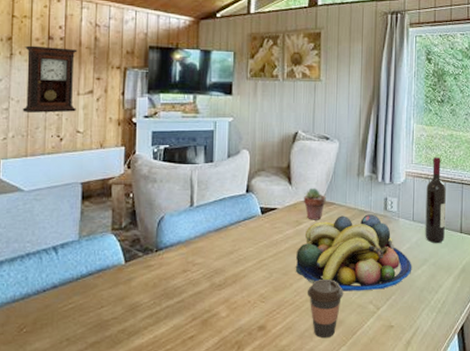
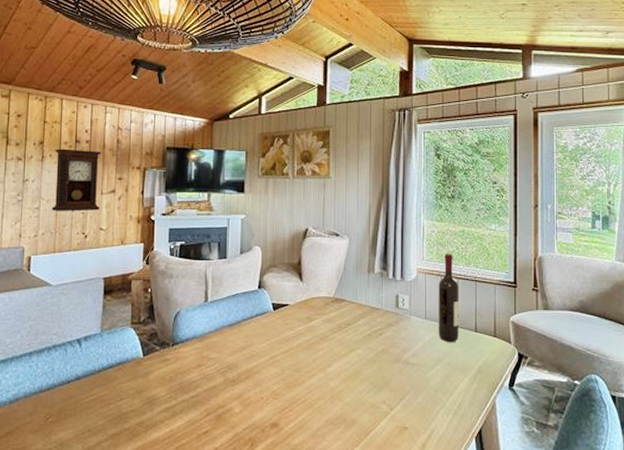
fruit bowl: present [295,214,412,291] -> none [307,311,426,390]
potted succulent: present [303,187,326,220] -> none [314,284,337,317]
coffee cup: present [307,278,344,339] -> none [319,376,356,439]

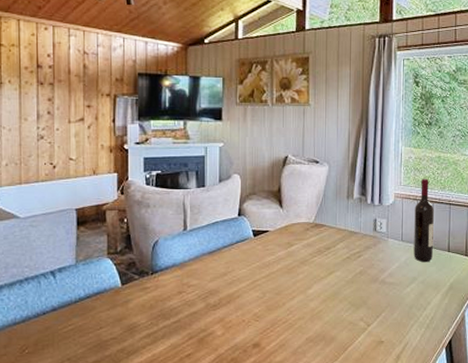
pendulum clock: present [51,148,102,211] -> none [14,74,68,141]

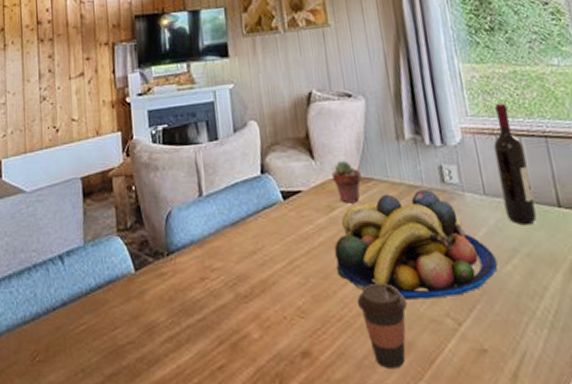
fruit bowl: none [287,235,401,309] -> present [335,189,498,300]
potted succulent: none [294,210,317,242] -> present [331,160,362,204]
coffee cup: none [299,297,336,355] -> present [357,282,408,370]

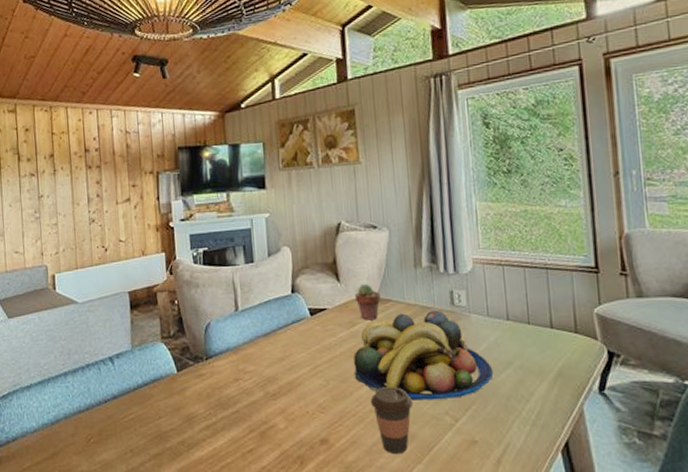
wine bottle: present [493,102,537,224] -> none [500,238,531,342]

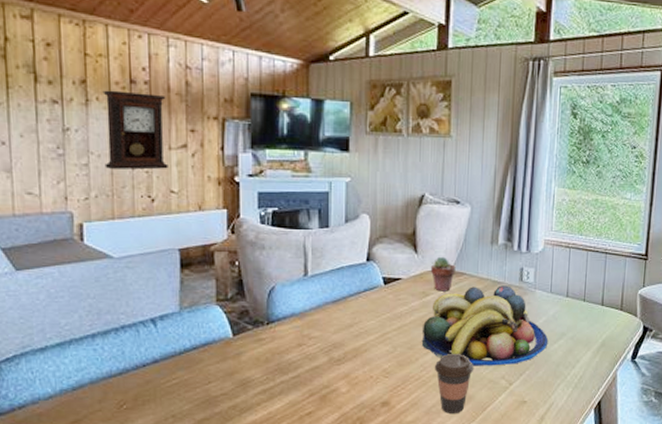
pendulum clock: none [65,158,117,226] -> present [102,90,168,170]

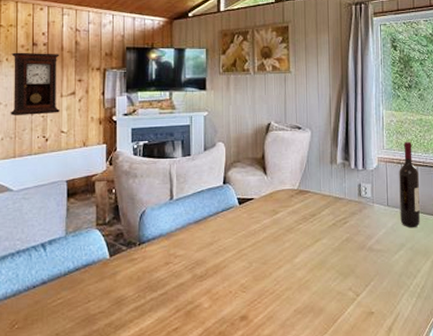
fruit bowl: present [421,285,549,366] -> none [274,201,390,279]
potted succulent: present [430,256,456,292] -> none [278,177,301,209]
coffee cup: present [434,353,474,415] -> none [286,266,323,327]
wine bottle: none [563,223,588,316] -> present [399,141,420,227]

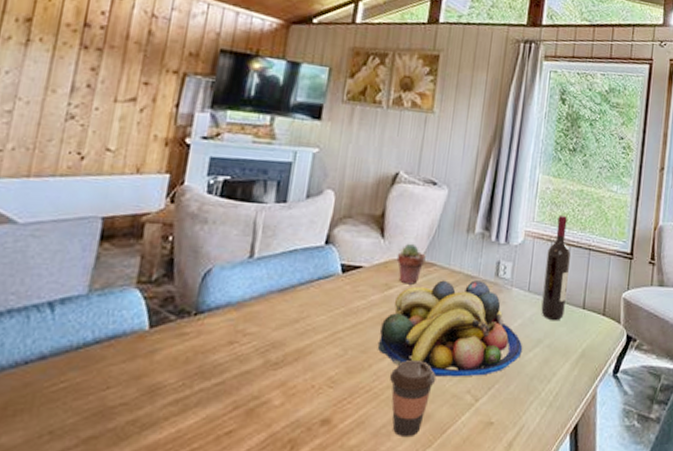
pendulum clock: present [10,52,60,115] -> none [32,31,123,124]
fruit bowl: none [274,201,390,279] -> present [377,280,523,377]
potted succulent: none [278,177,301,209] -> present [396,243,426,285]
coffee cup: none [286,266,323,327] -> present [389,359,437,438]

